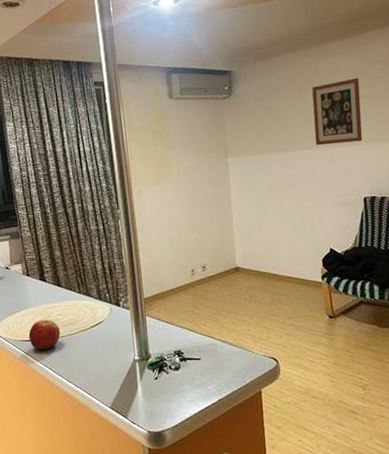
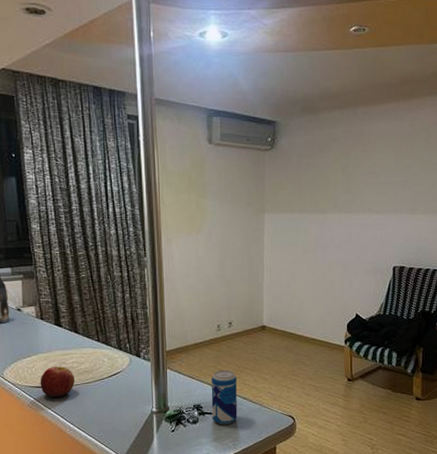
beverage can: none [190,313,219,370] -> present [211,369,237,425]
wall art: present [312,77,363,146] -> none [353,144,403,211]

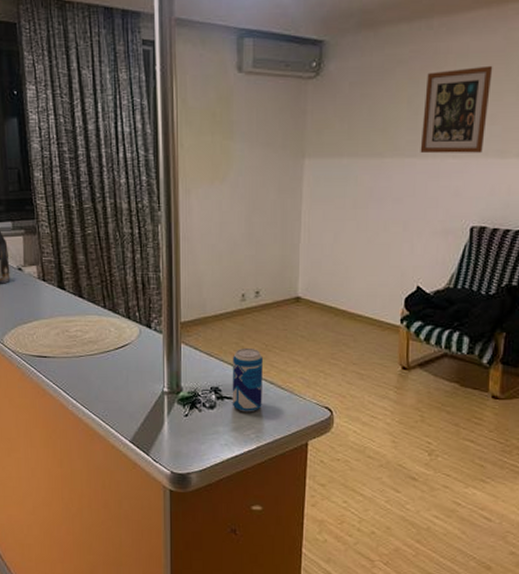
apple: present [40,367,75,398] -> none [41,335,79,369]
wall art: none [353,144,403,211] -> present [420,65,493,154]

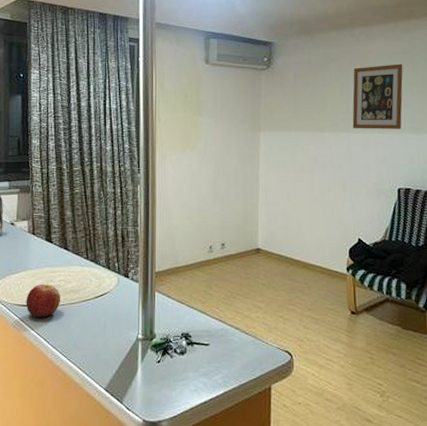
apple: none [41,335,79,369] -> present [26,285,61,318]
beverage can: present [232,347,263,413] -> none [201,295,229,358]

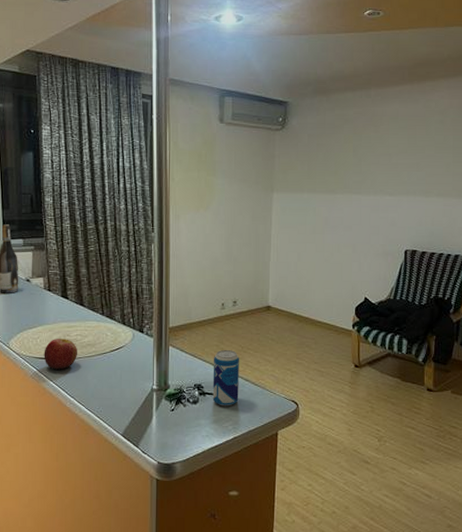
beverage can: none [201,295,229,358] -> present [212,349,239,407]
wall art: present [352,63,403,129] -> none [364,126,417,192]

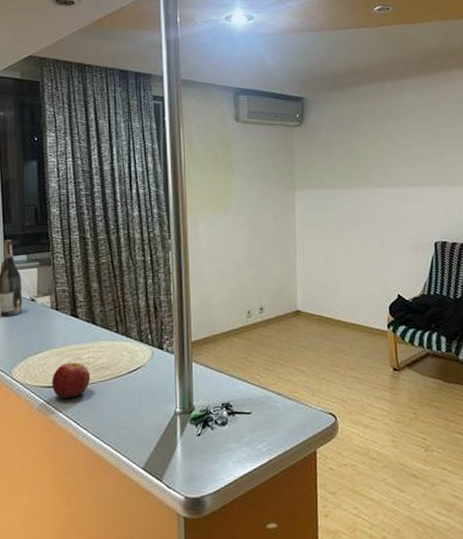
beverage can: present [212,349,239,407] -> none [241,361,272,426]

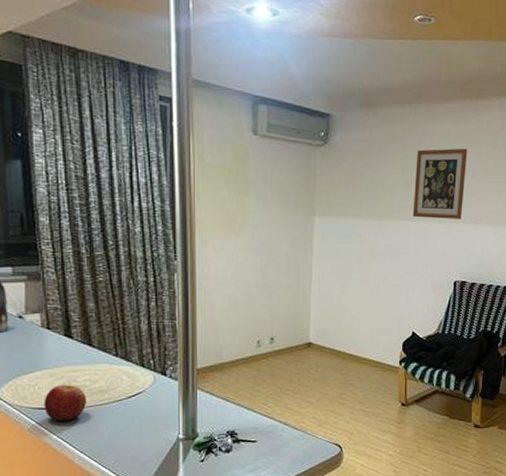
wall art: none [386,116,436,184] -> present [412,148,468,219]

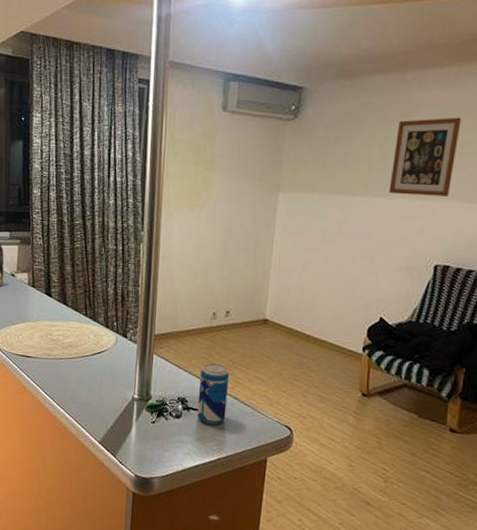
apple: present [44,385,87,422] -> none [25,337,60,370]
beverage can: none [248,391,277,454] -> present [197,363,229,425]

